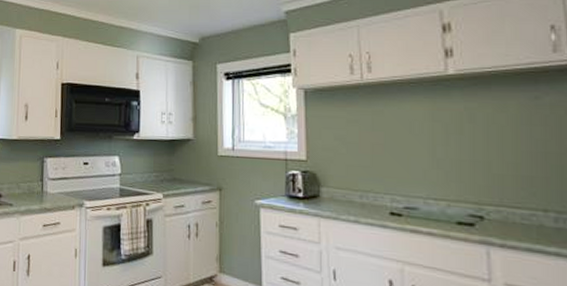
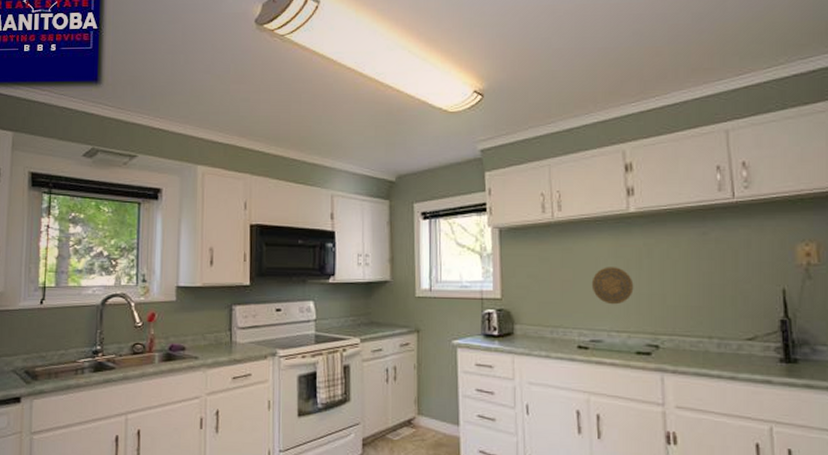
decorative plate: none [405,131,454,171] -> present [591,267,634,305]

